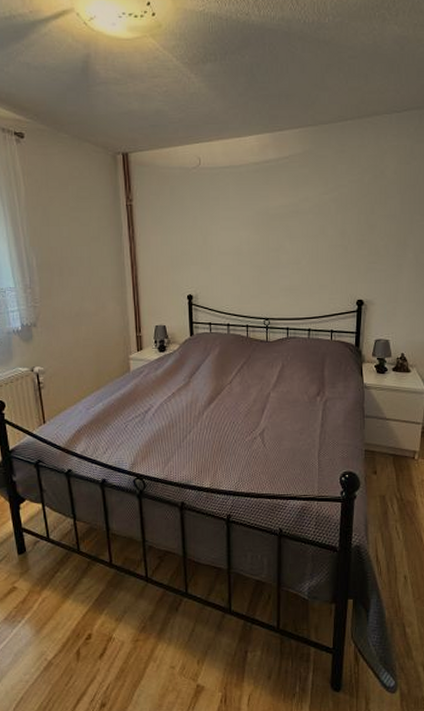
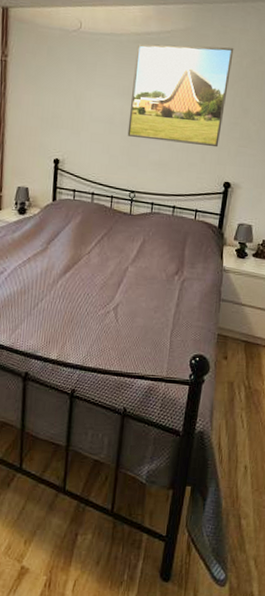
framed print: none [256,165,354,267] -> present [127,44,234,148]

